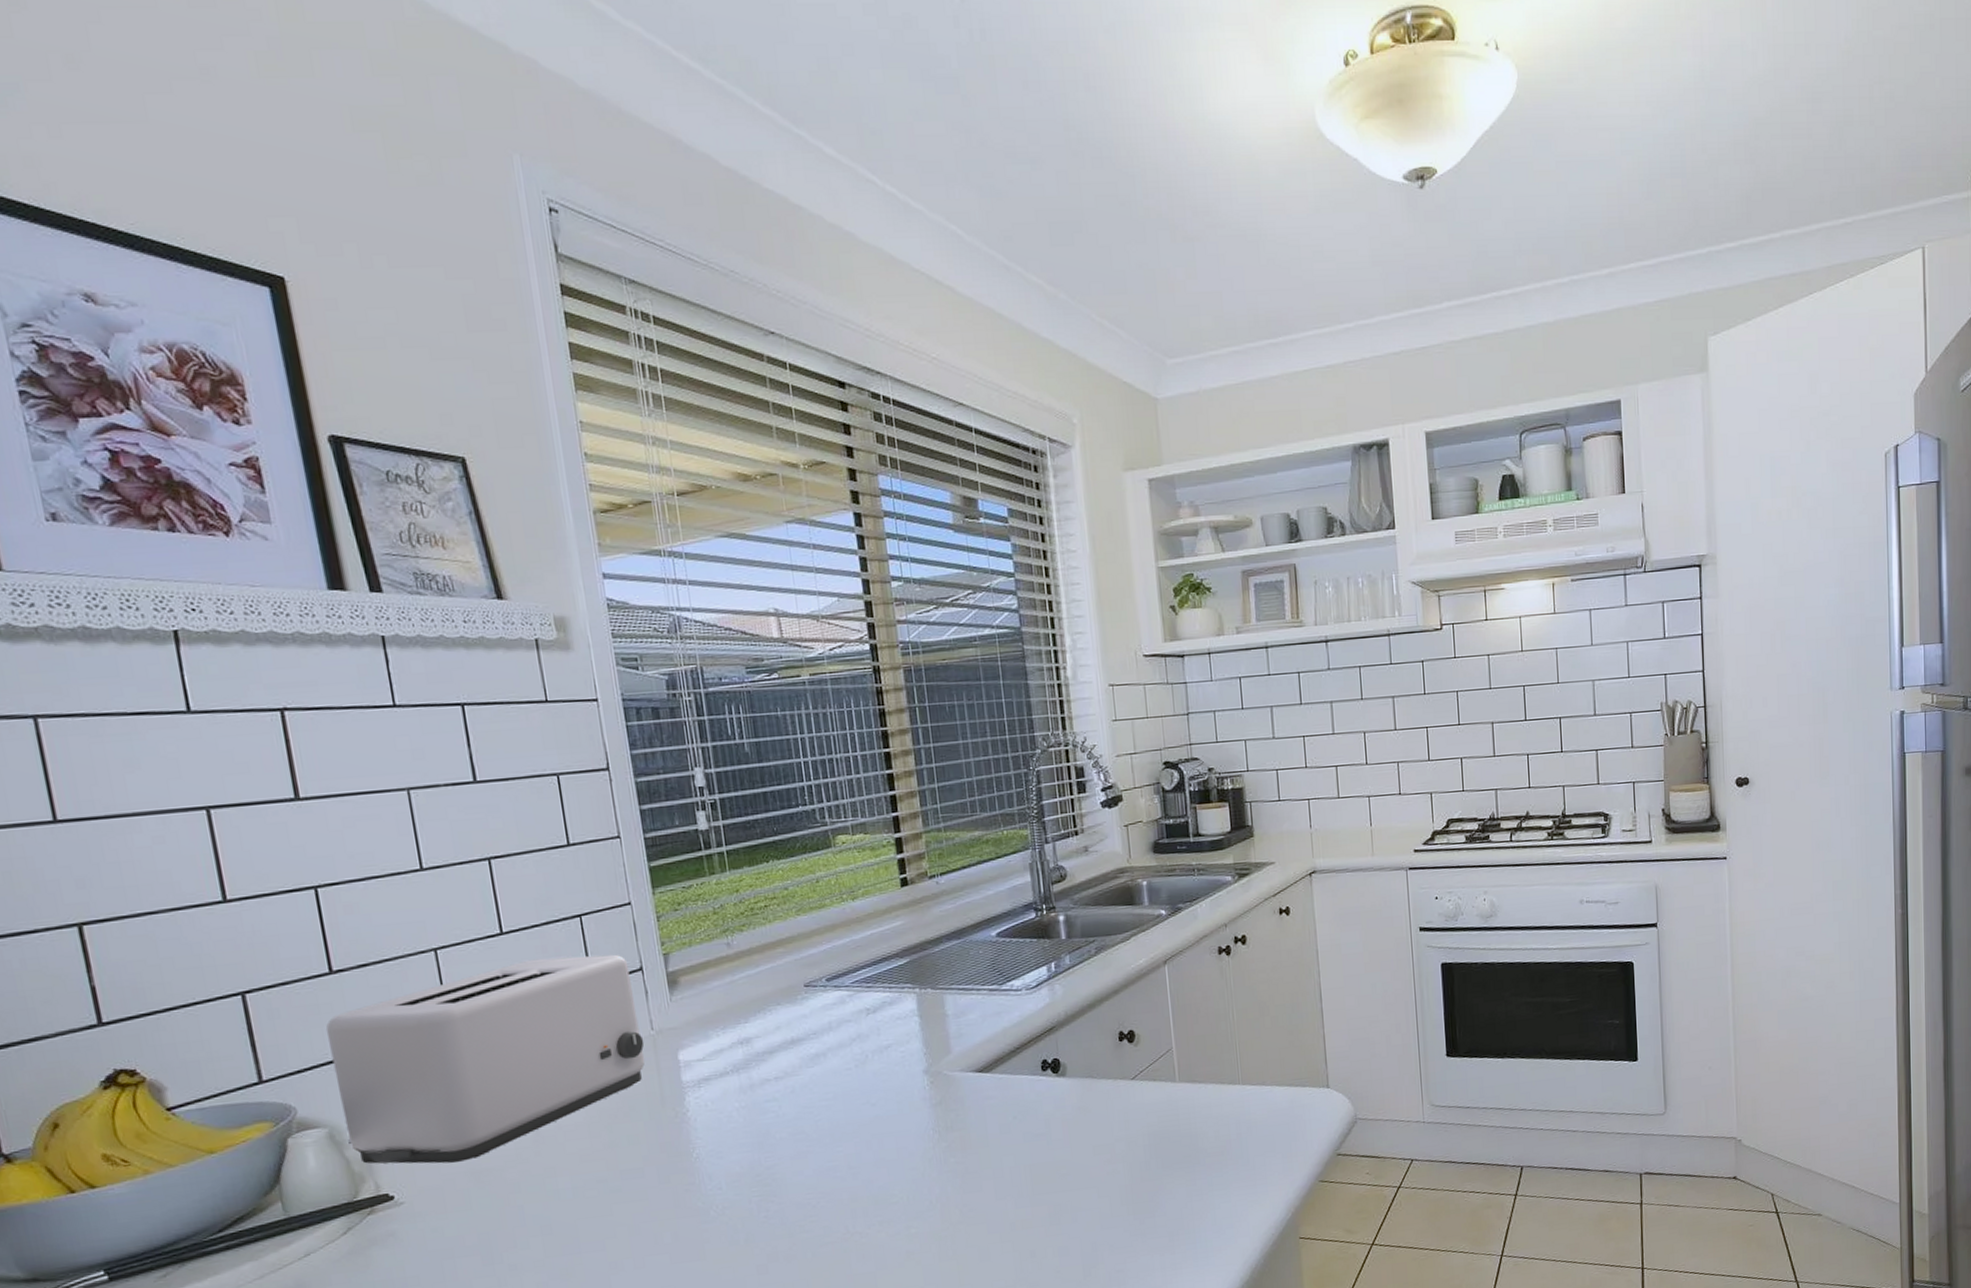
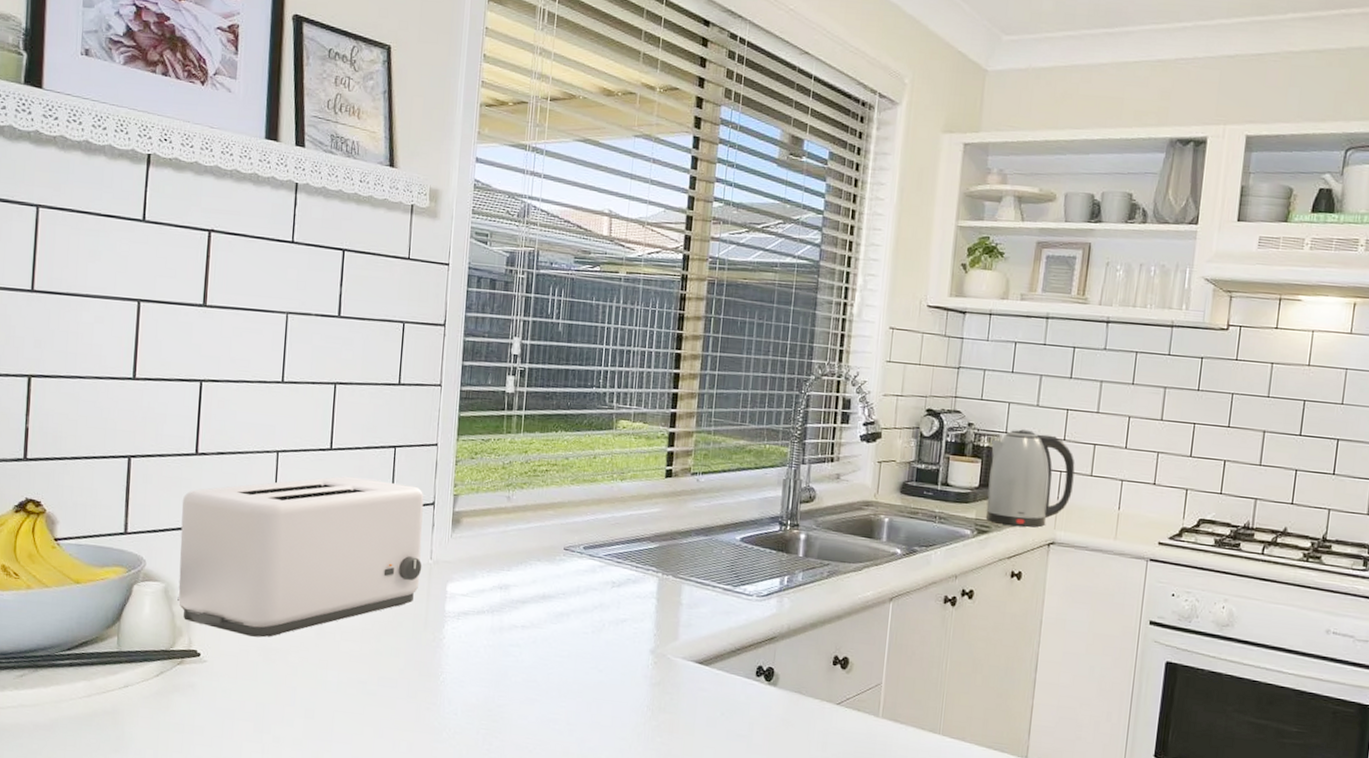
kettle: none [1234,764,1324,864] -> present [985,429,1075,527]

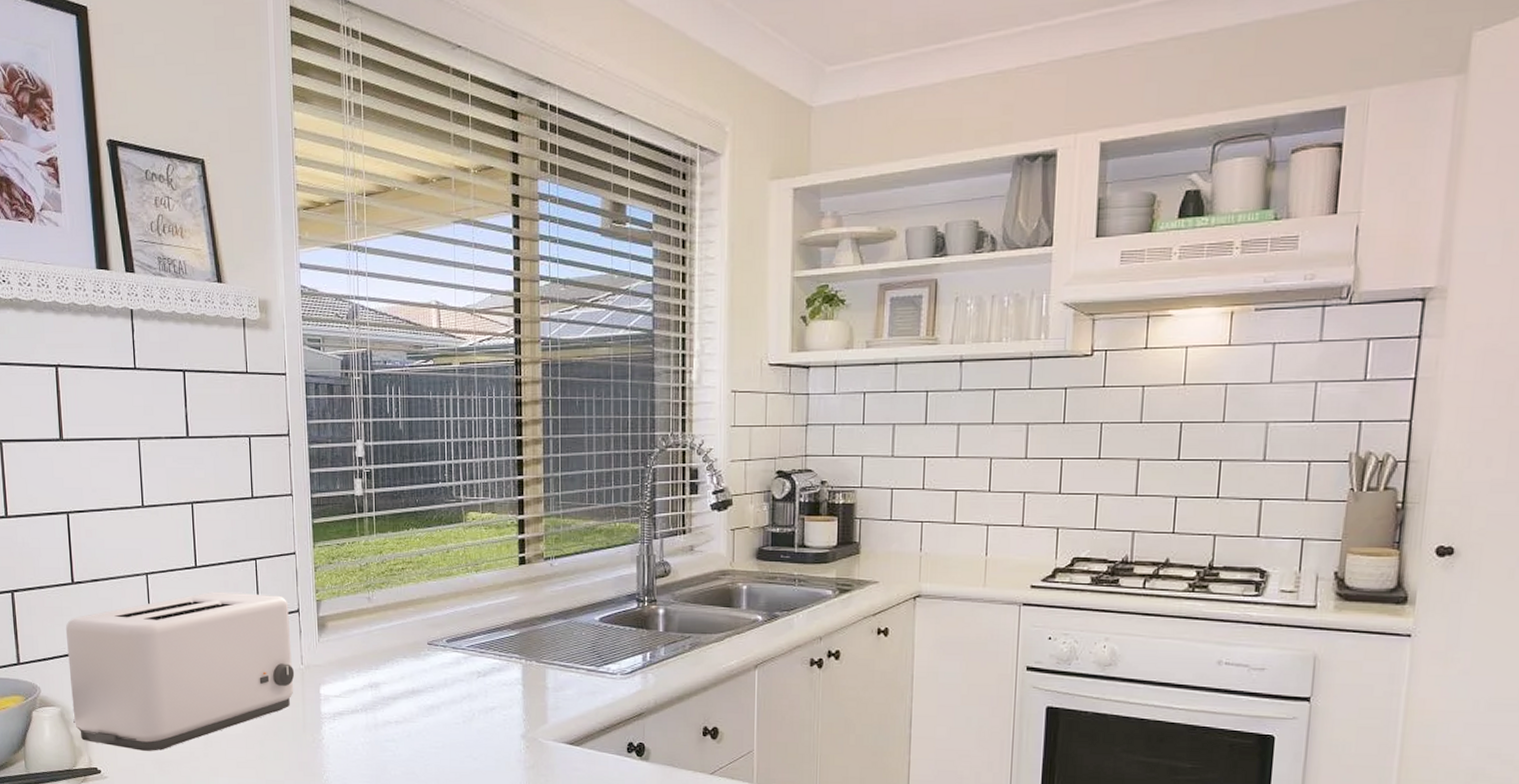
kettle: present [985,429,1075,527] -> none [846,482,937,582]

